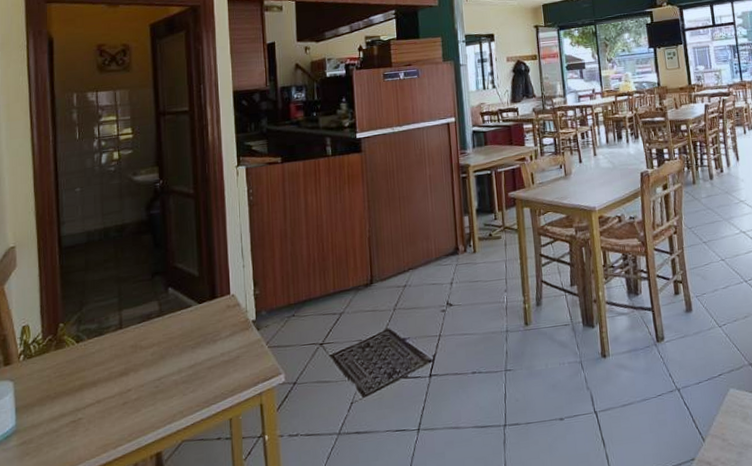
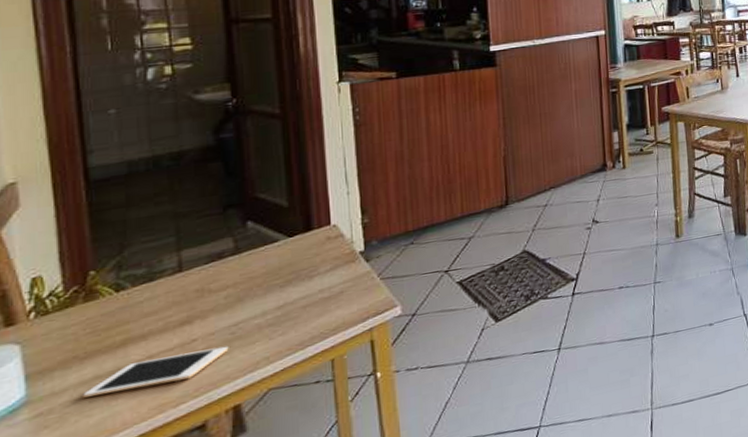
cell phone: none [52,398,154,432] -> present [83,346,229,398]

